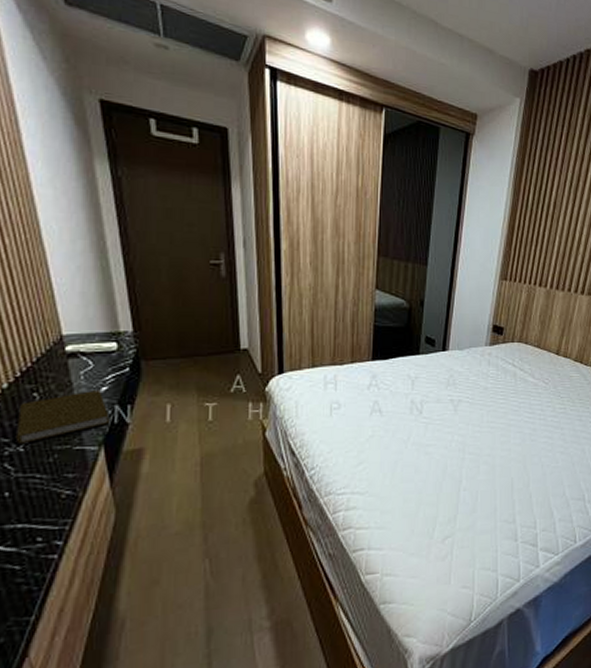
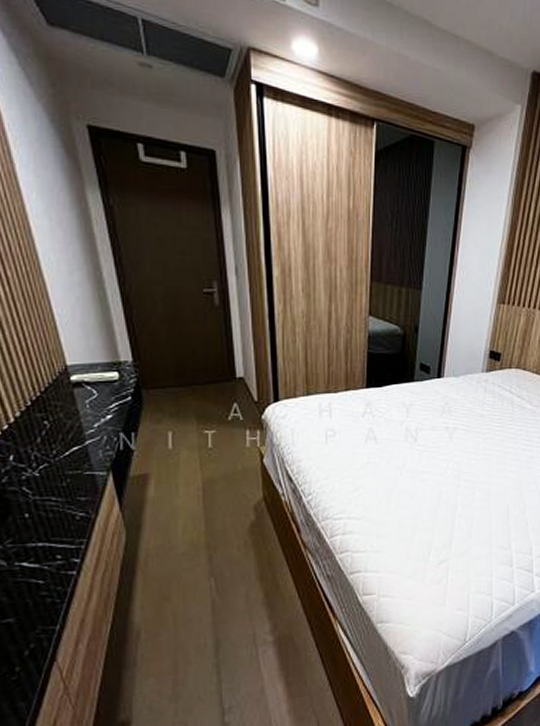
book: present [15,389,109,444] -> none [30,417,115,469]

